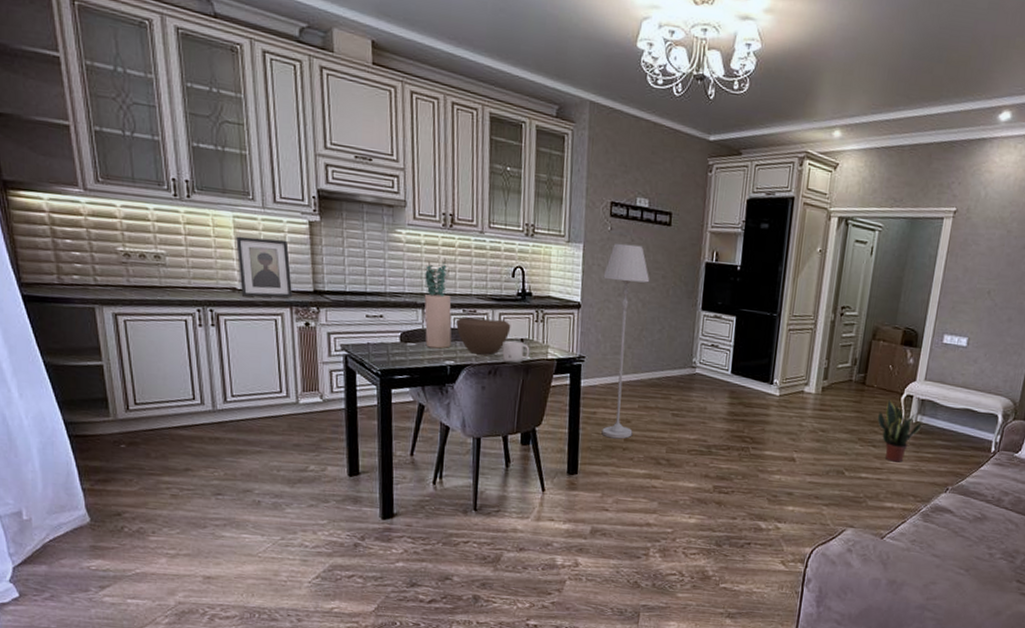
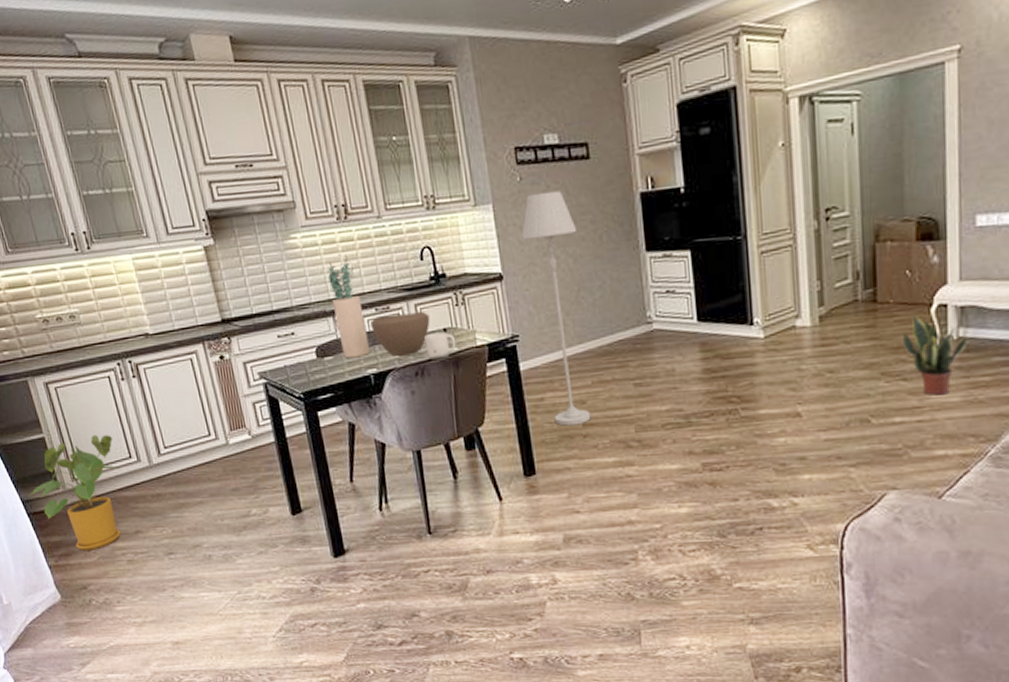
house plant: none [75,371,179,480] -> present [30,434,122,551]
picture frame: present [236,236,293,298] -> none [139,272,203,341]

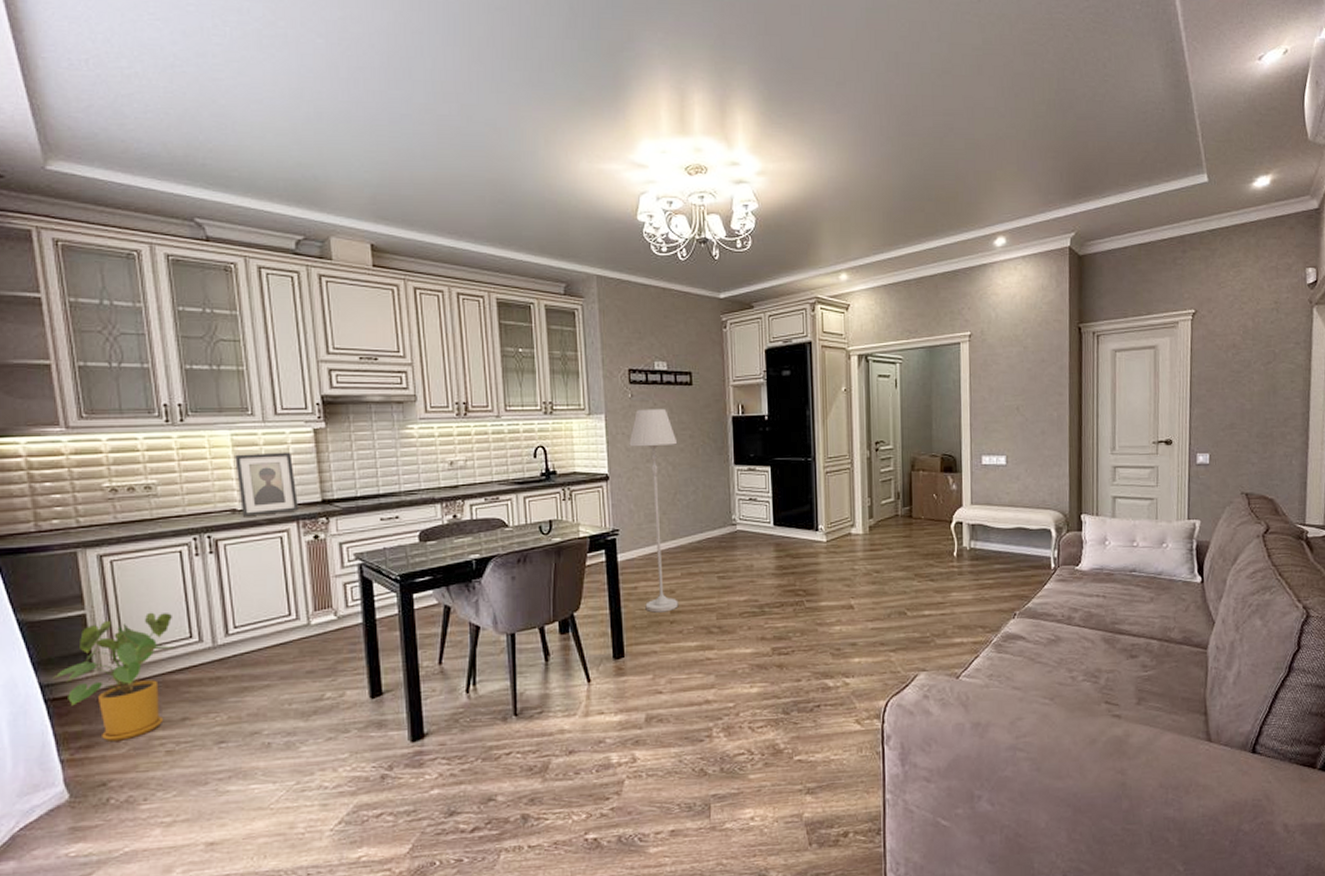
picture frame: none [139,272,203,341] -> present [235,451,300,517]
vase: present [328,255,370,359] -> none [441,448,474,544]
bowl: present [370,311,430,356] -> none [478,503,537,543]
mug: present [424,331,457,360] -> none [530,523,560,548]
potted plant: present [902,314,967,396] -> none [930,528,977,594]

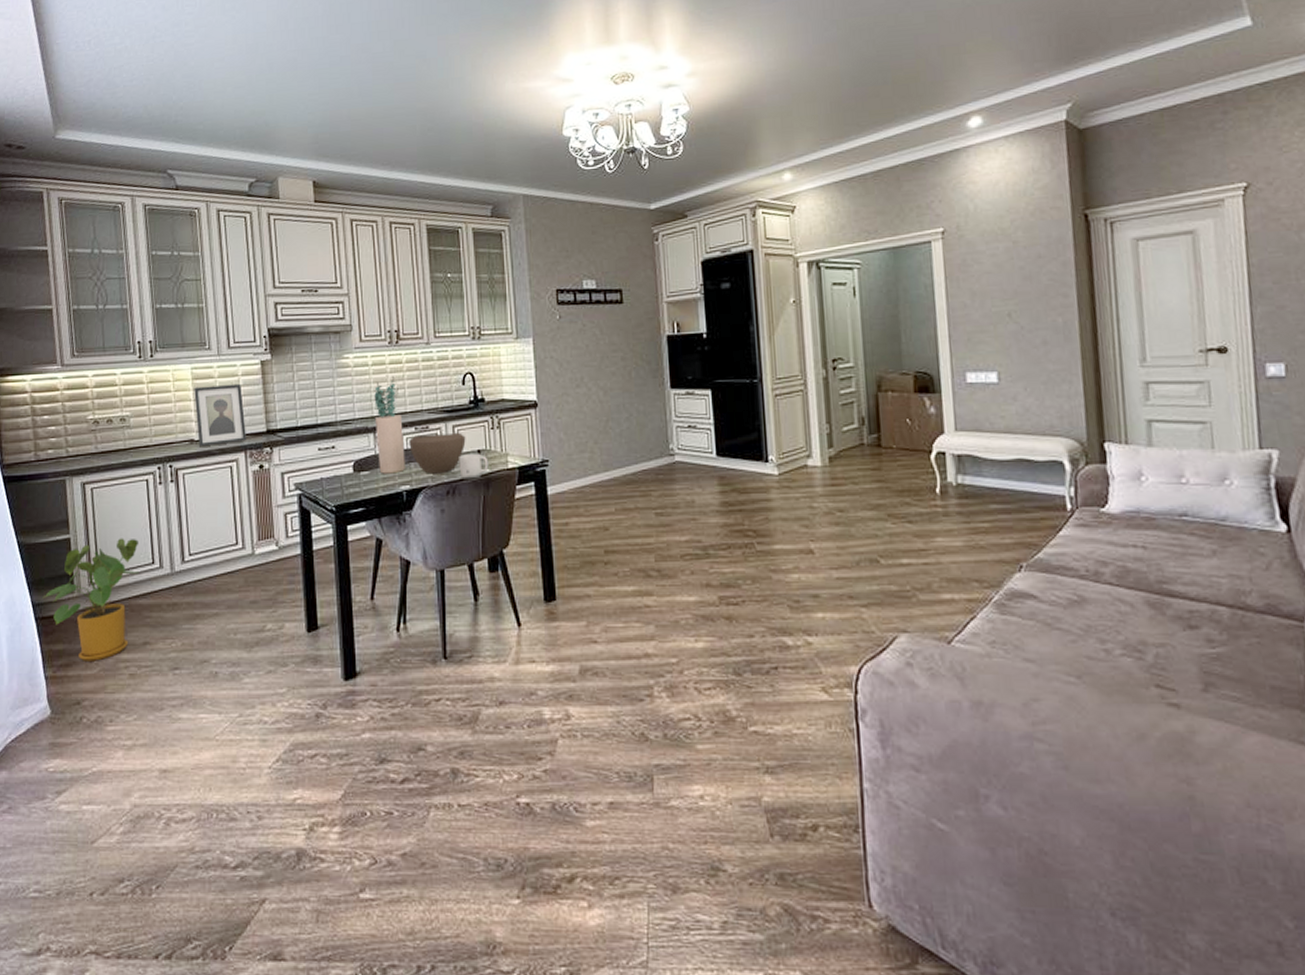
vase: none [441,448,474,544] -> present [374,376,405,474]
bowl: none [478,503,537,543] -> present [409,432,466,474]
mug: none [530,523,560,548] -> present [459,453,489,479]
floor lamp: present [629,408,679,613] -> none [557,329,613,552]

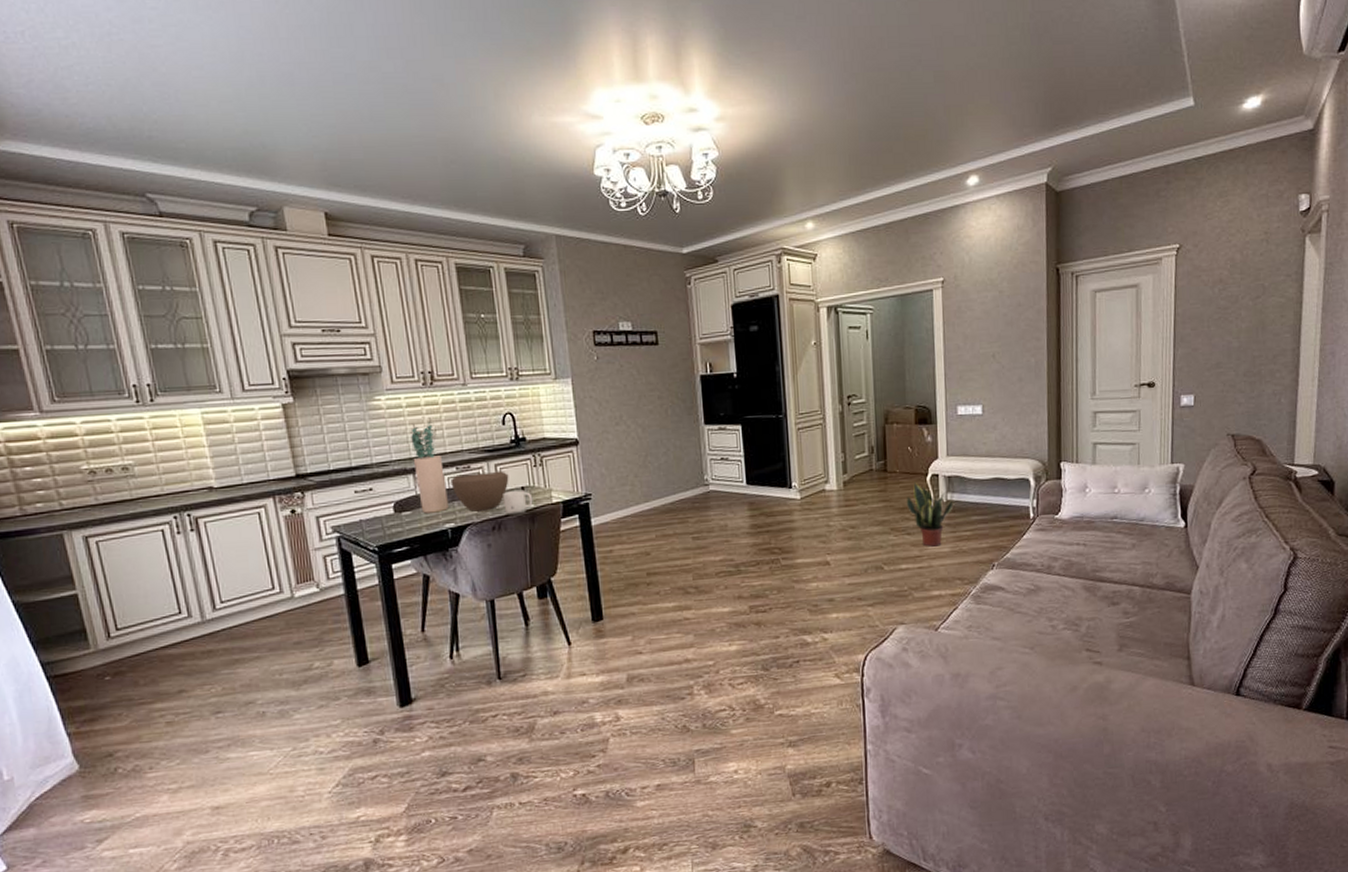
house plant: present [42,538,139,661] -> none [52,590,165,715]
picture frame: present [194,383,247,447] -> none [207,428,275,495]
potted plant: none [905,460,966,539] -> present [906,481,954,547]

